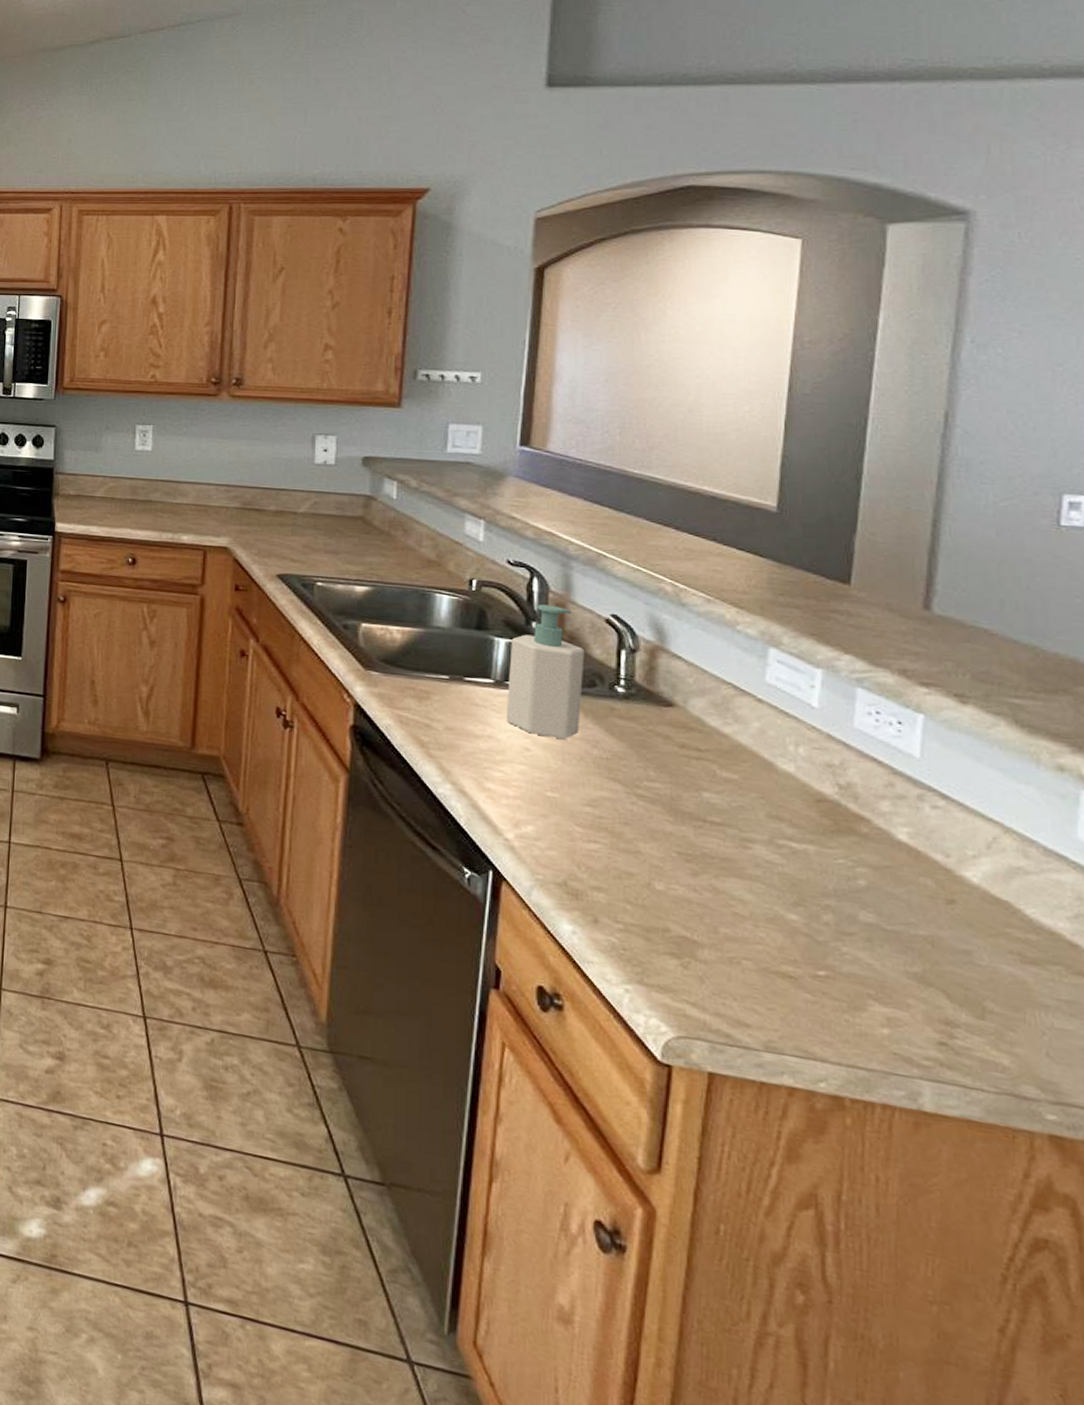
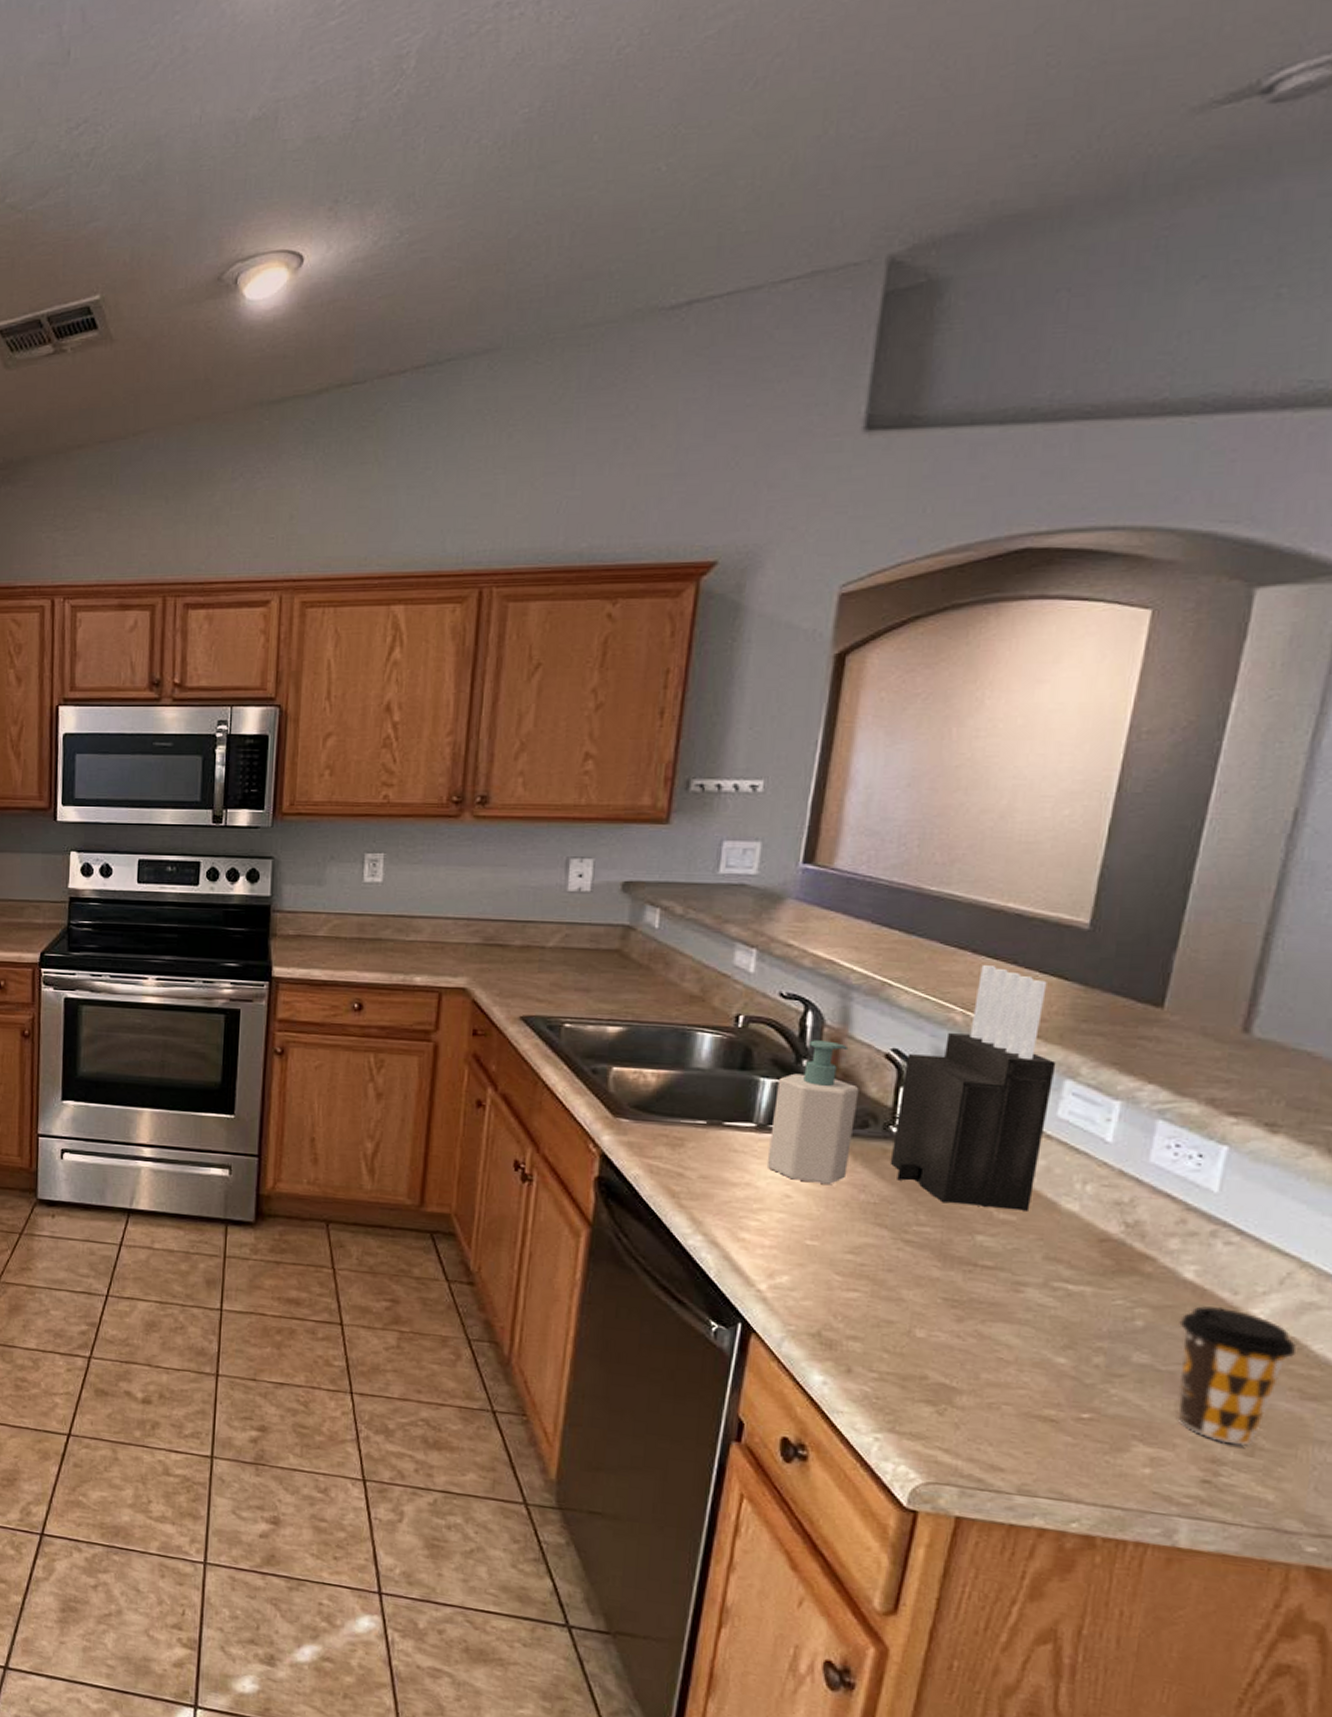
knife block: none [618,541,760,770] -> present [889,965,1056,1211]
coffee cup: none [899,867,1012,1008] -> present [1178,1306,1297,1446]

